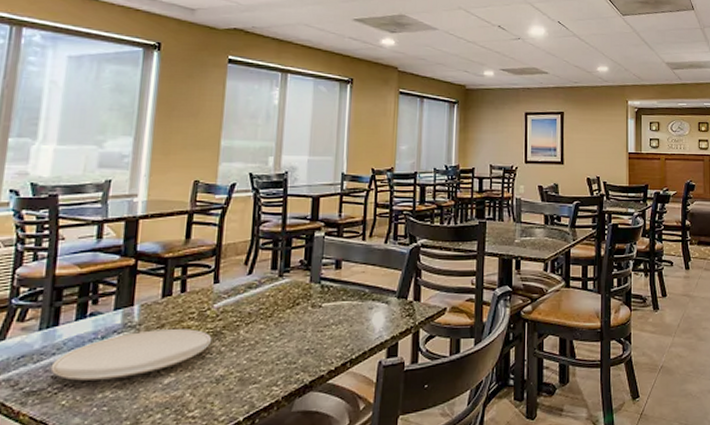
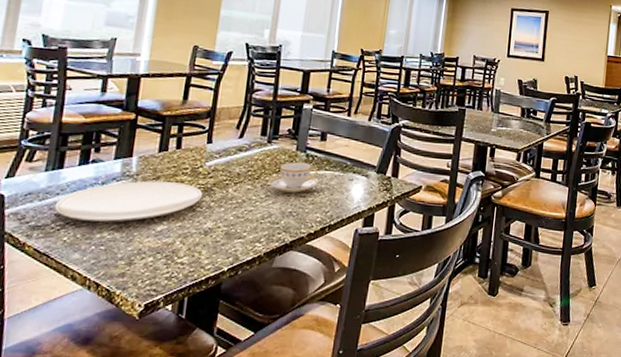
teacup: none [282,295,336,329] -> present [268,162,319,193]

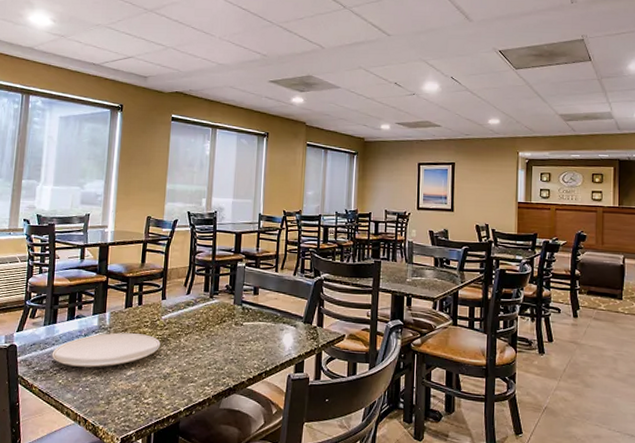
teacup: present [268,162,319,193] -> none [212,314,254,342]

